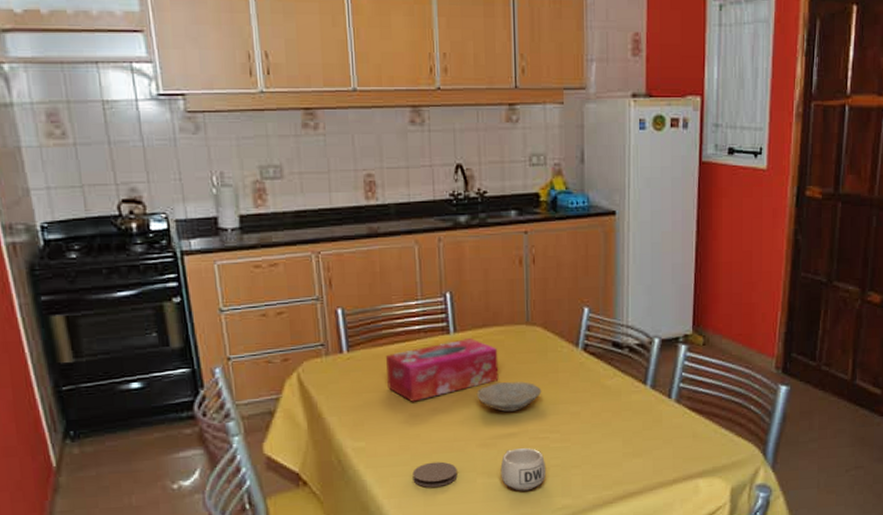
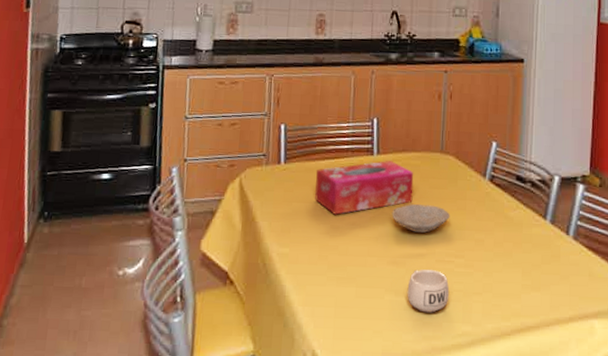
coaster: present [412,461,458,487] -> none [327,274,368,300]

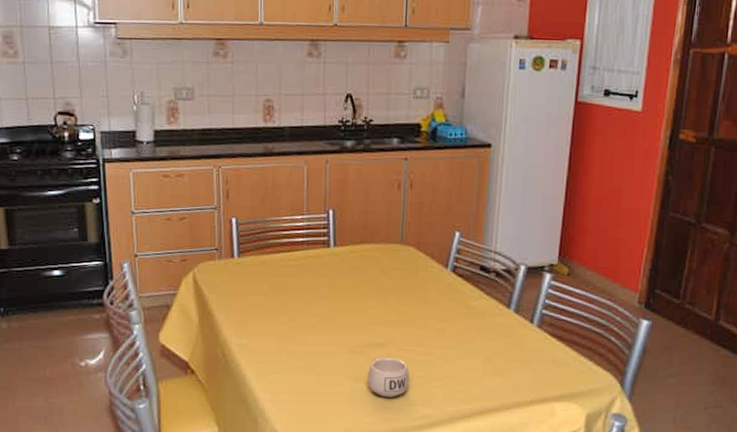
tissue box: present [314,161,414,215] -> none [270,253,373,307]
bowl: present [391,204,450,233] -> none [350,296,411,323]

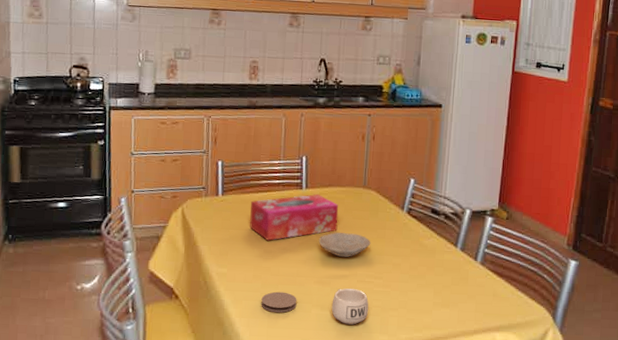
tissue box: none [270,253,373,307] -> present [249,194,339,241]
coaster: none [287,363,328,386] -> present [261,291,297,313]
bowl: none [350,296,411,323] -> present [318,232,371,257]

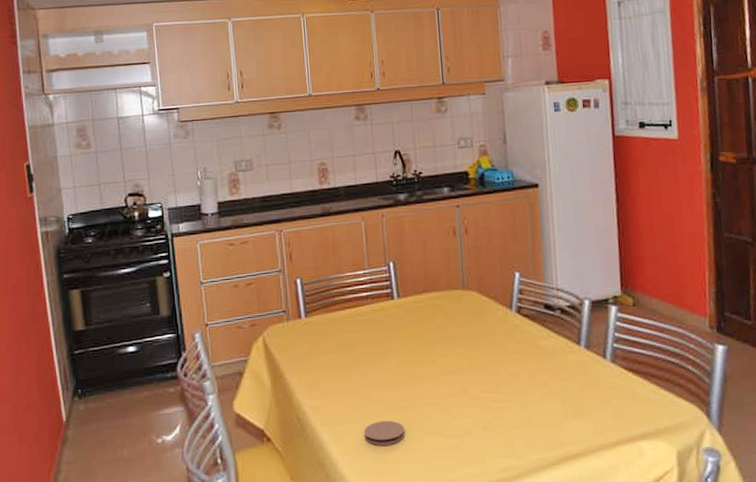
tissue box: present [249,194,339,241] -> none [337,303,440,363]
bowl: present [318,232,371,257] -> none [420,343,480,372]
mug: present [331,288,369,325] -> none [445,407,489,451]

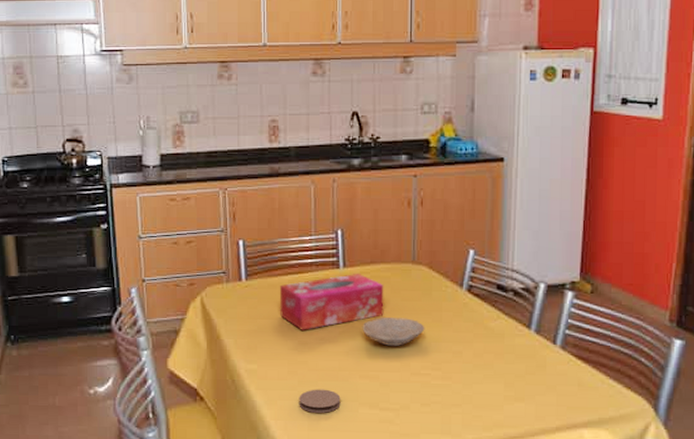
tissue box: none [337,303,440,363] -> present [279,274,384,330]
bowl: none [420,343,480,372] -> present [362,318,425,346]

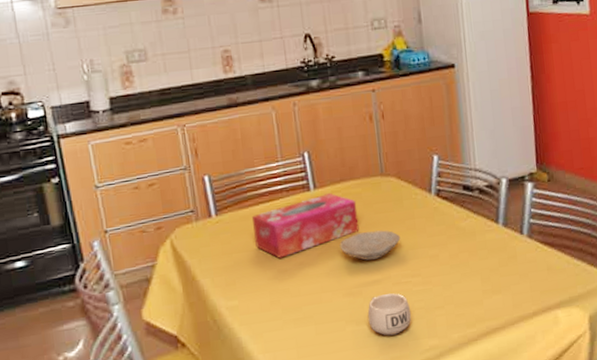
coaster: present [299,389,341,413] -> none [284,313,328,340]
mug: none [382,382,427,425] -> present [367,293,412,336]

